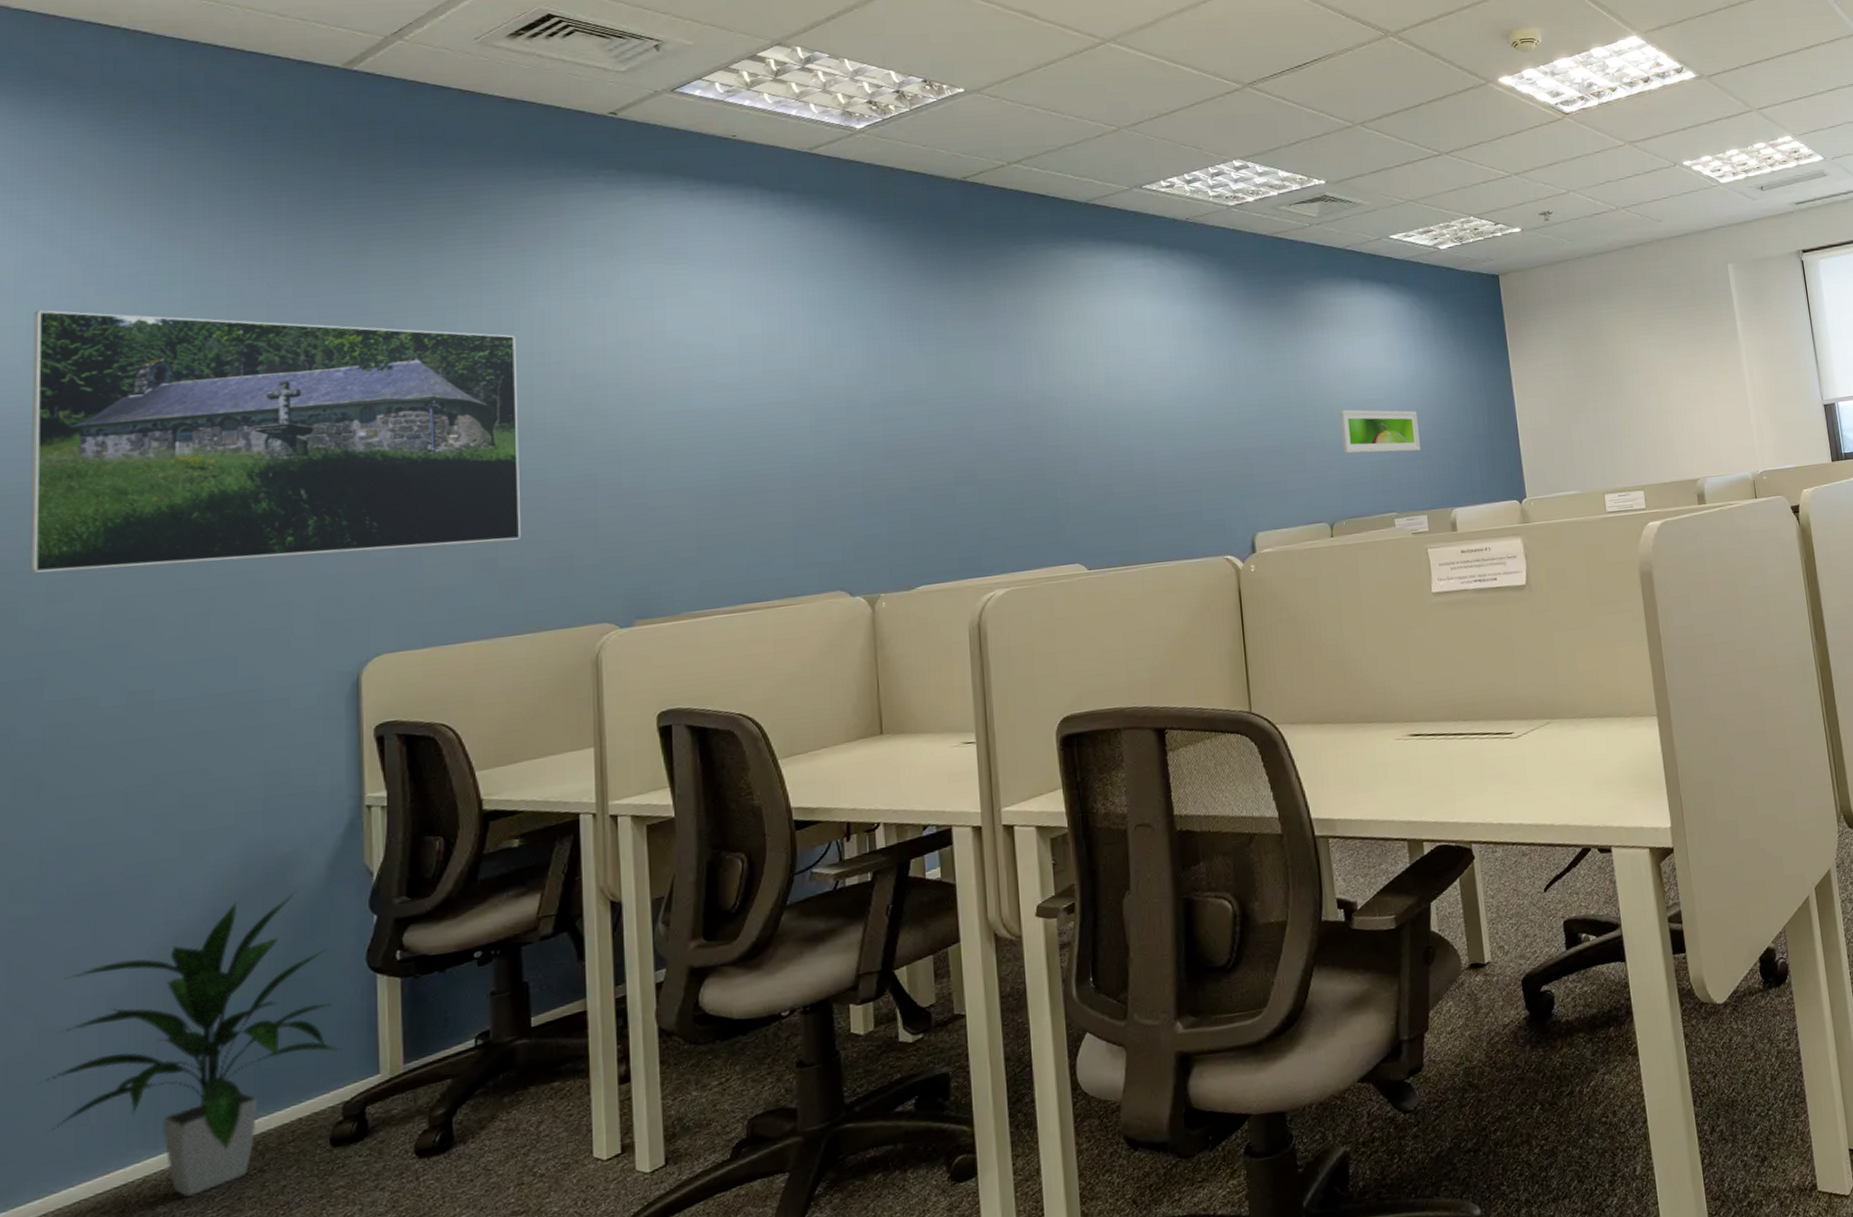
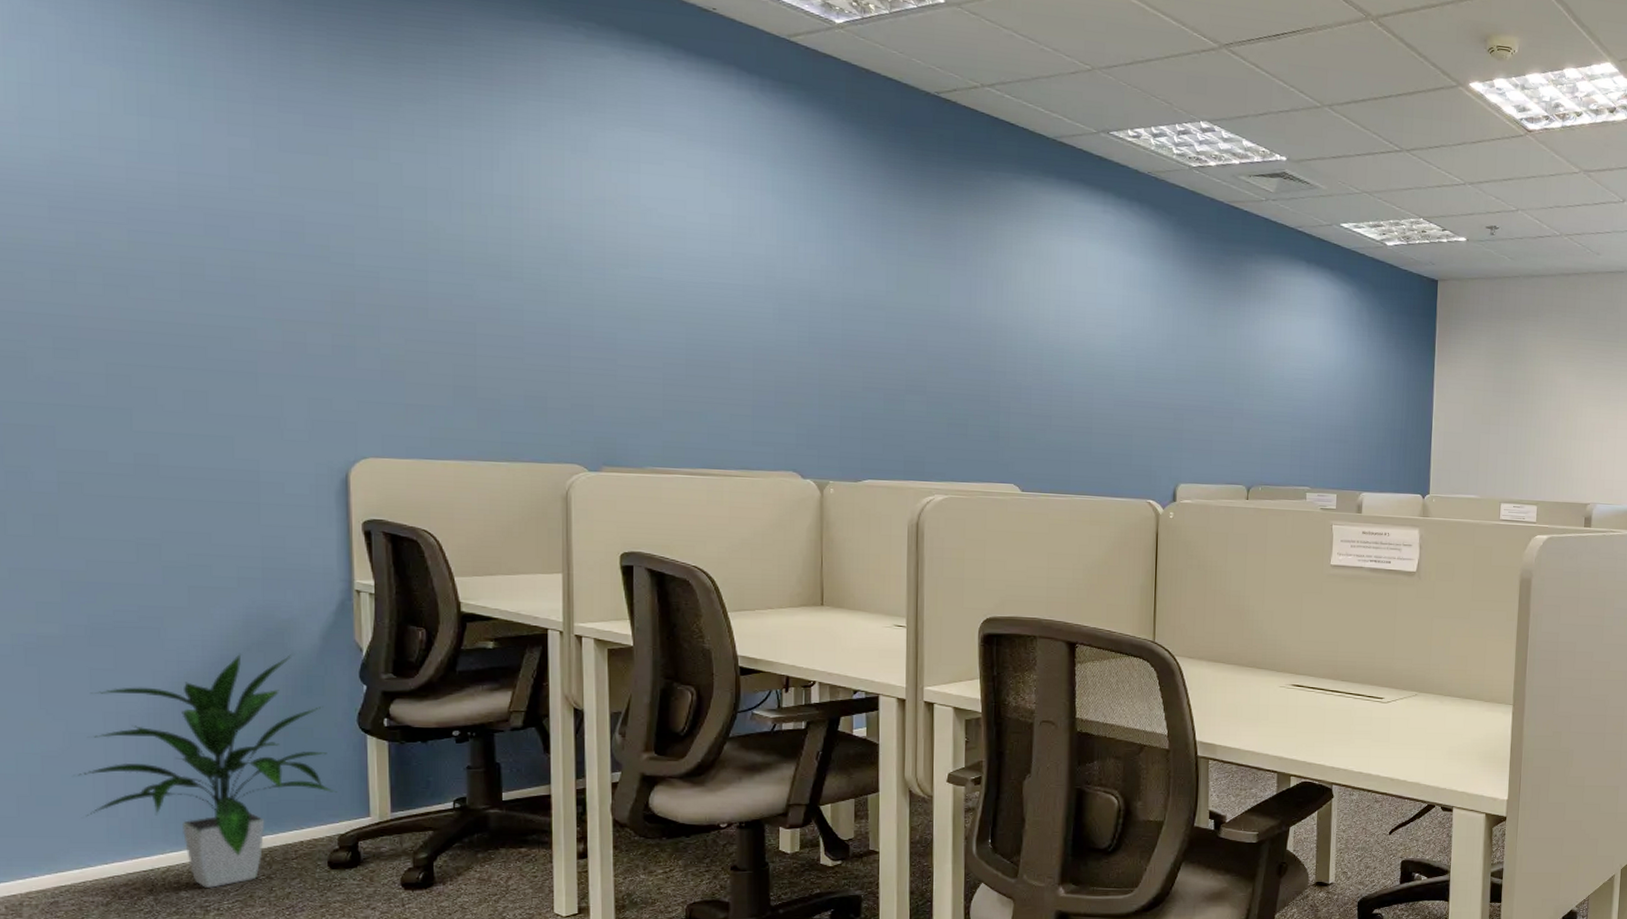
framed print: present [29,309,522,574] -> none [23,68,499,374]
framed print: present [1339,409,1421,454] -> none [1269,383,1341,434]

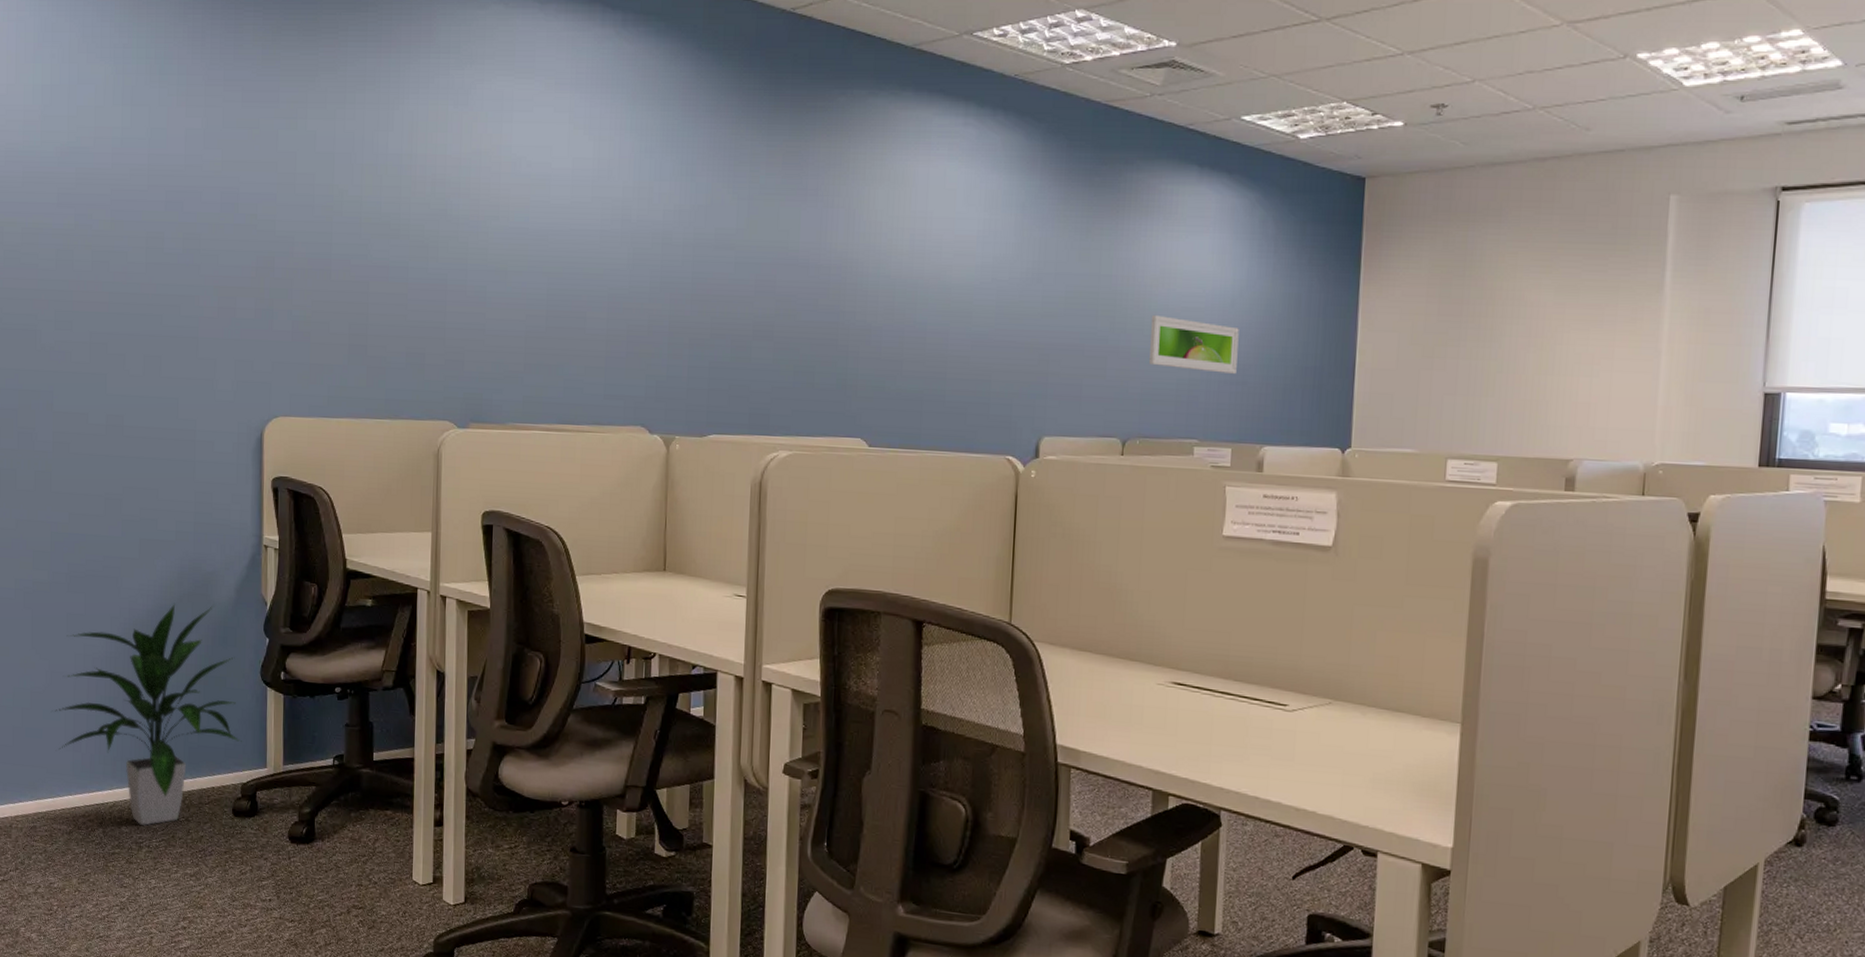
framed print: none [1269,383,1341,434] -> present [1149,314,1239,374]

